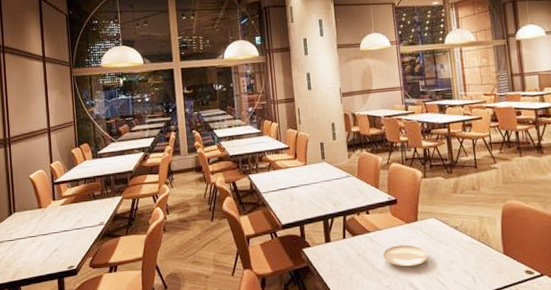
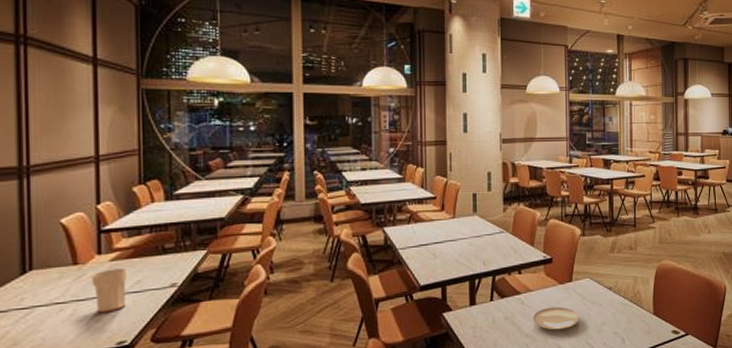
cup: none [50,211,72,245] -> present [91,268,126,314]

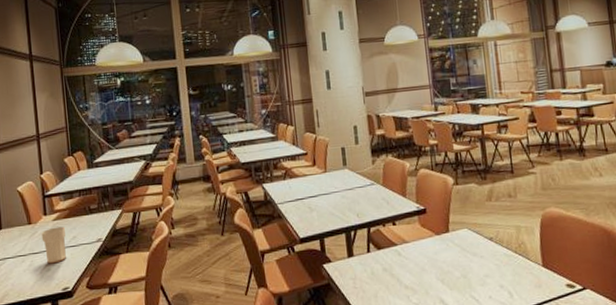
plate: present [532,306,579,330] -> none [410,258,460,283]

